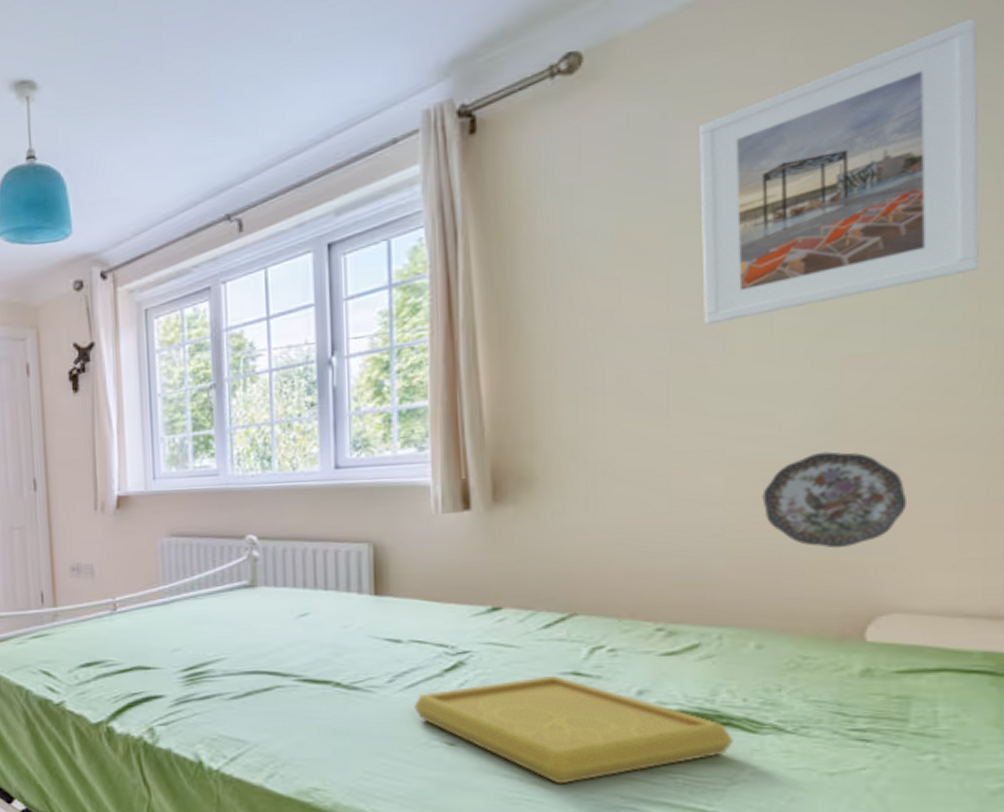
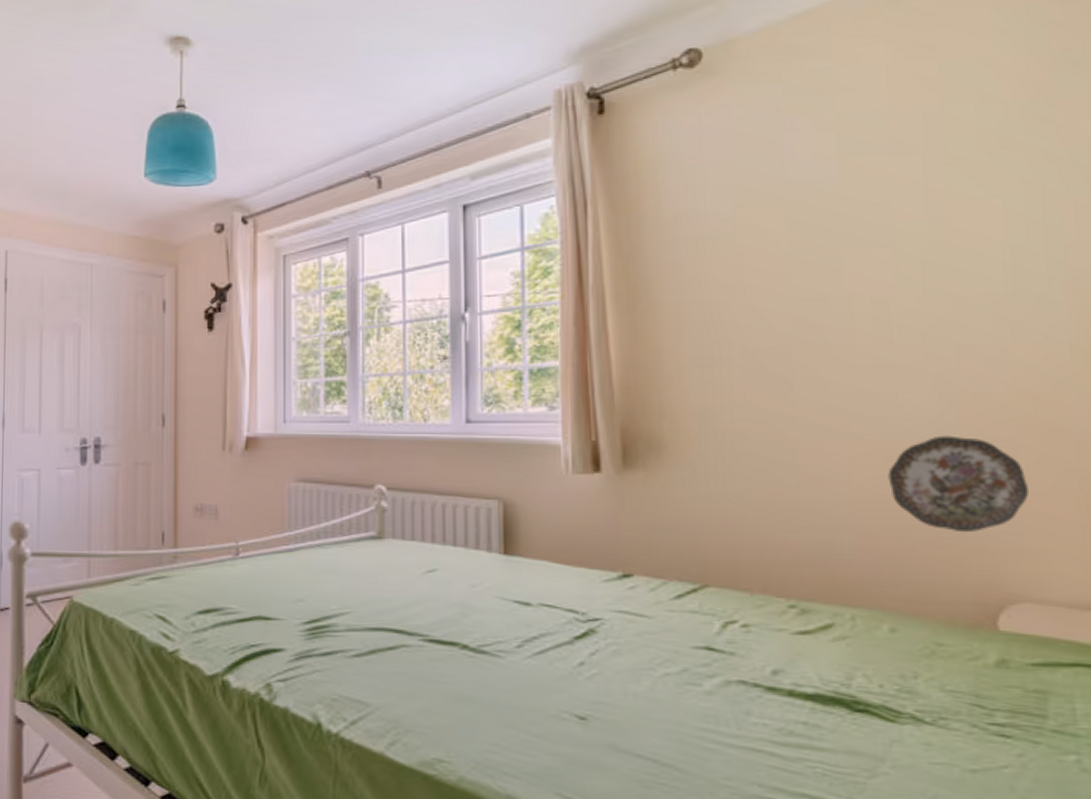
serving tray: present [414,675,734,784] -> none [543,649,873,768]
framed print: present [700,17,979,325] -> none [812,45,1079,306]

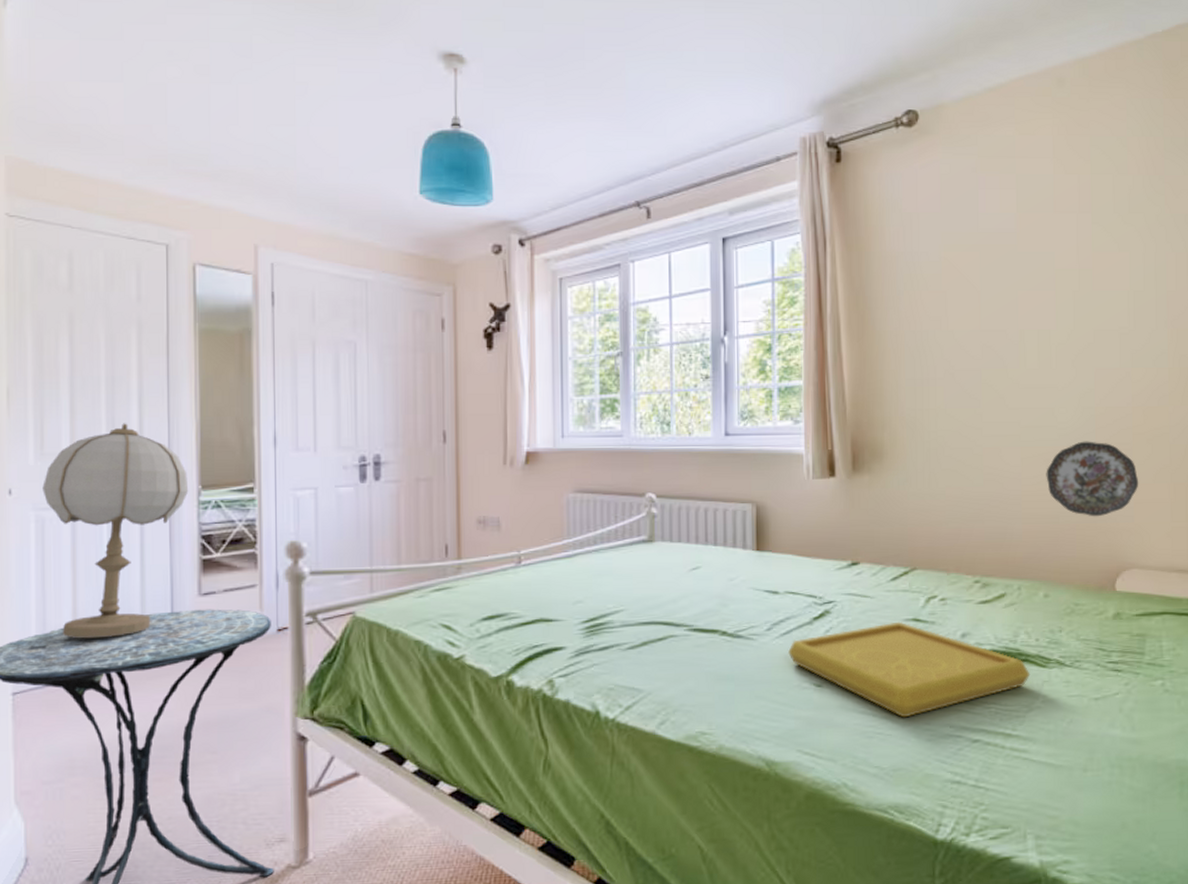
serving tray: none [543,649,873,768] -> present [788,621,1031,718]

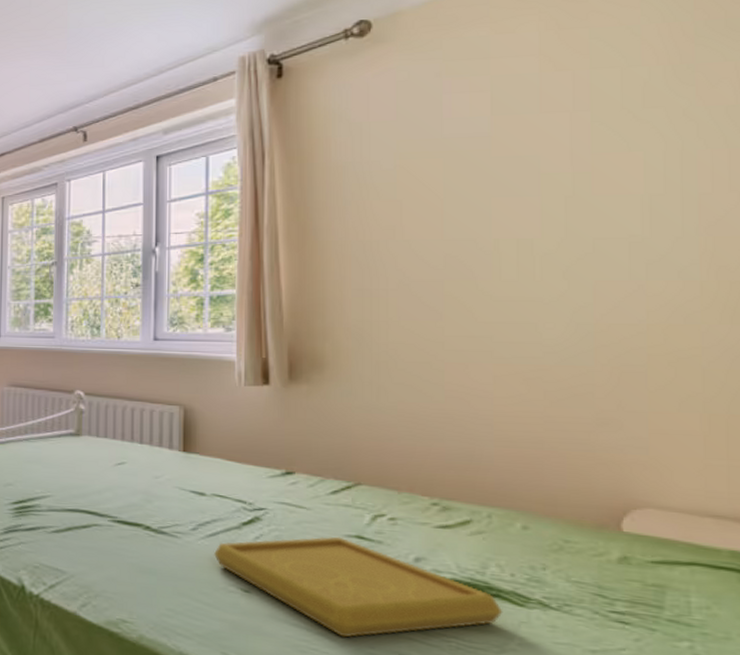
decorative plate: present [1046,441,1139,517] -> none [526,360,657,446]

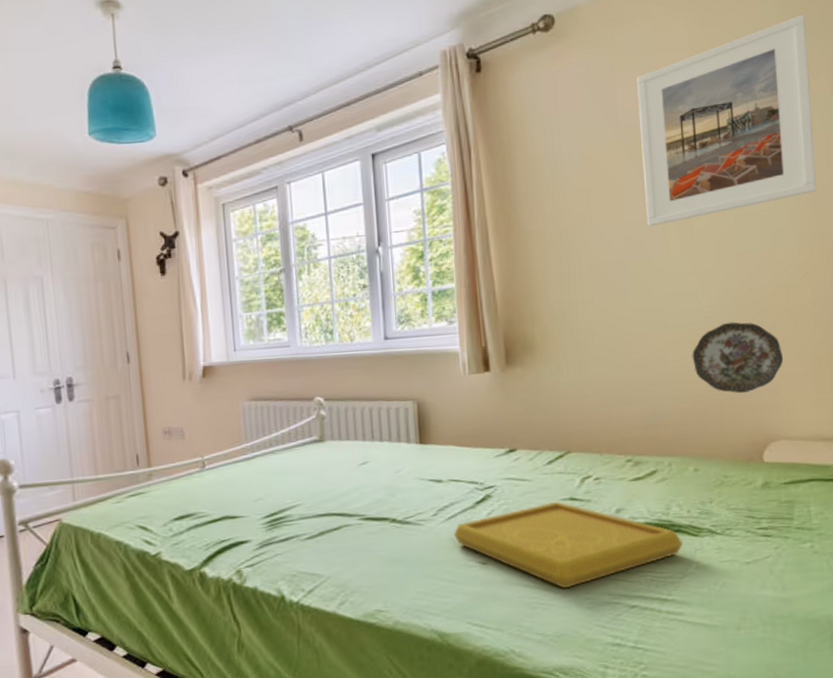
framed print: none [469,15,712,245] -> present [637,14,817,227]
decorative plate: none [526,360,657,446] -> present [692,322,784,394]

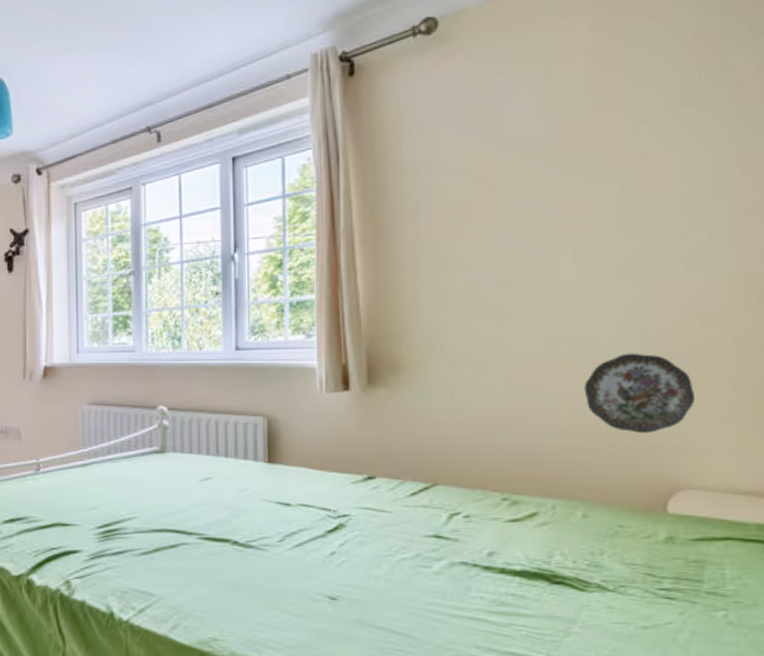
serving tray: present [454,501,684,589] -> none [301,537,567,636]
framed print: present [637,14,817,227] -> none [529,18,740,244]

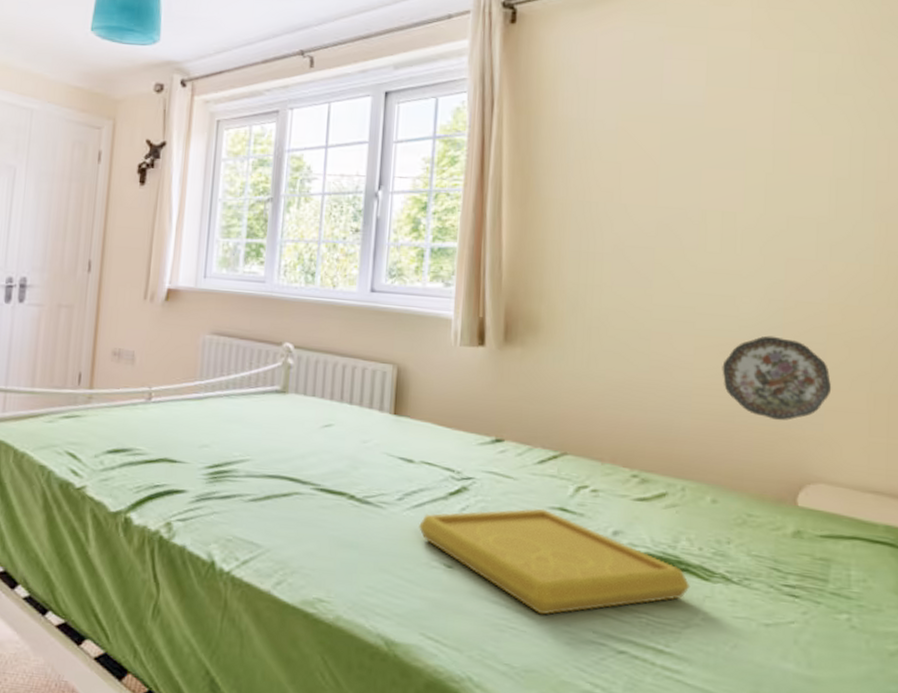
serving tray: none [301,537,567,636] -> present [419,508,690,615]

